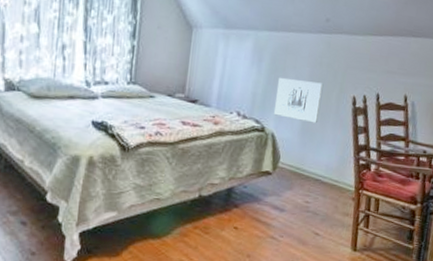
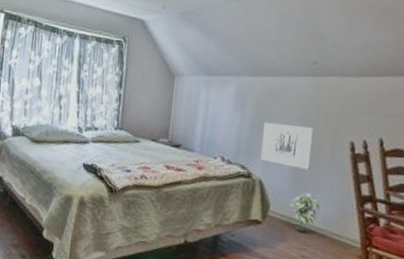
potted plant: none [297,144,326,180] -> present [289,193,322,232]

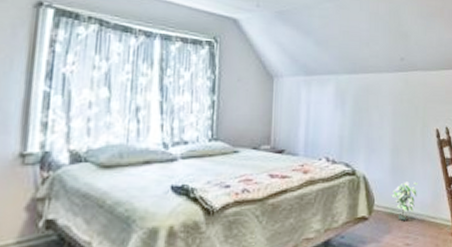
wall art: present [260,121,314,171] -> none [362,117,406,160]

